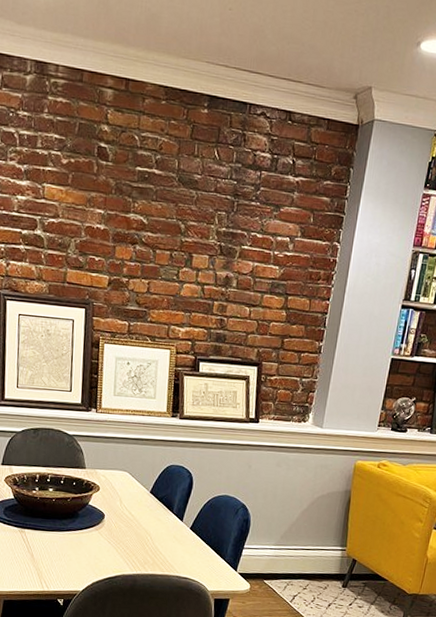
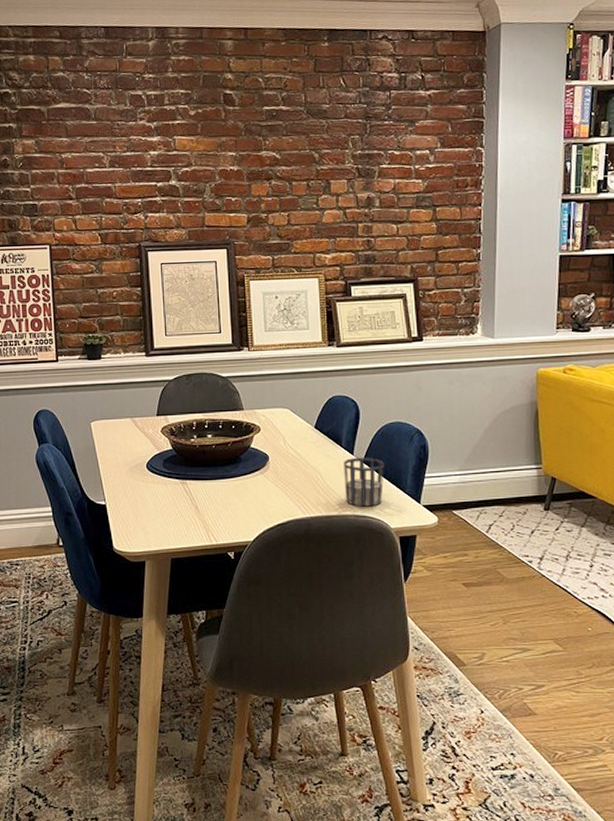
cup: none [170,523,209,570] -> present [344,457,384,507]

